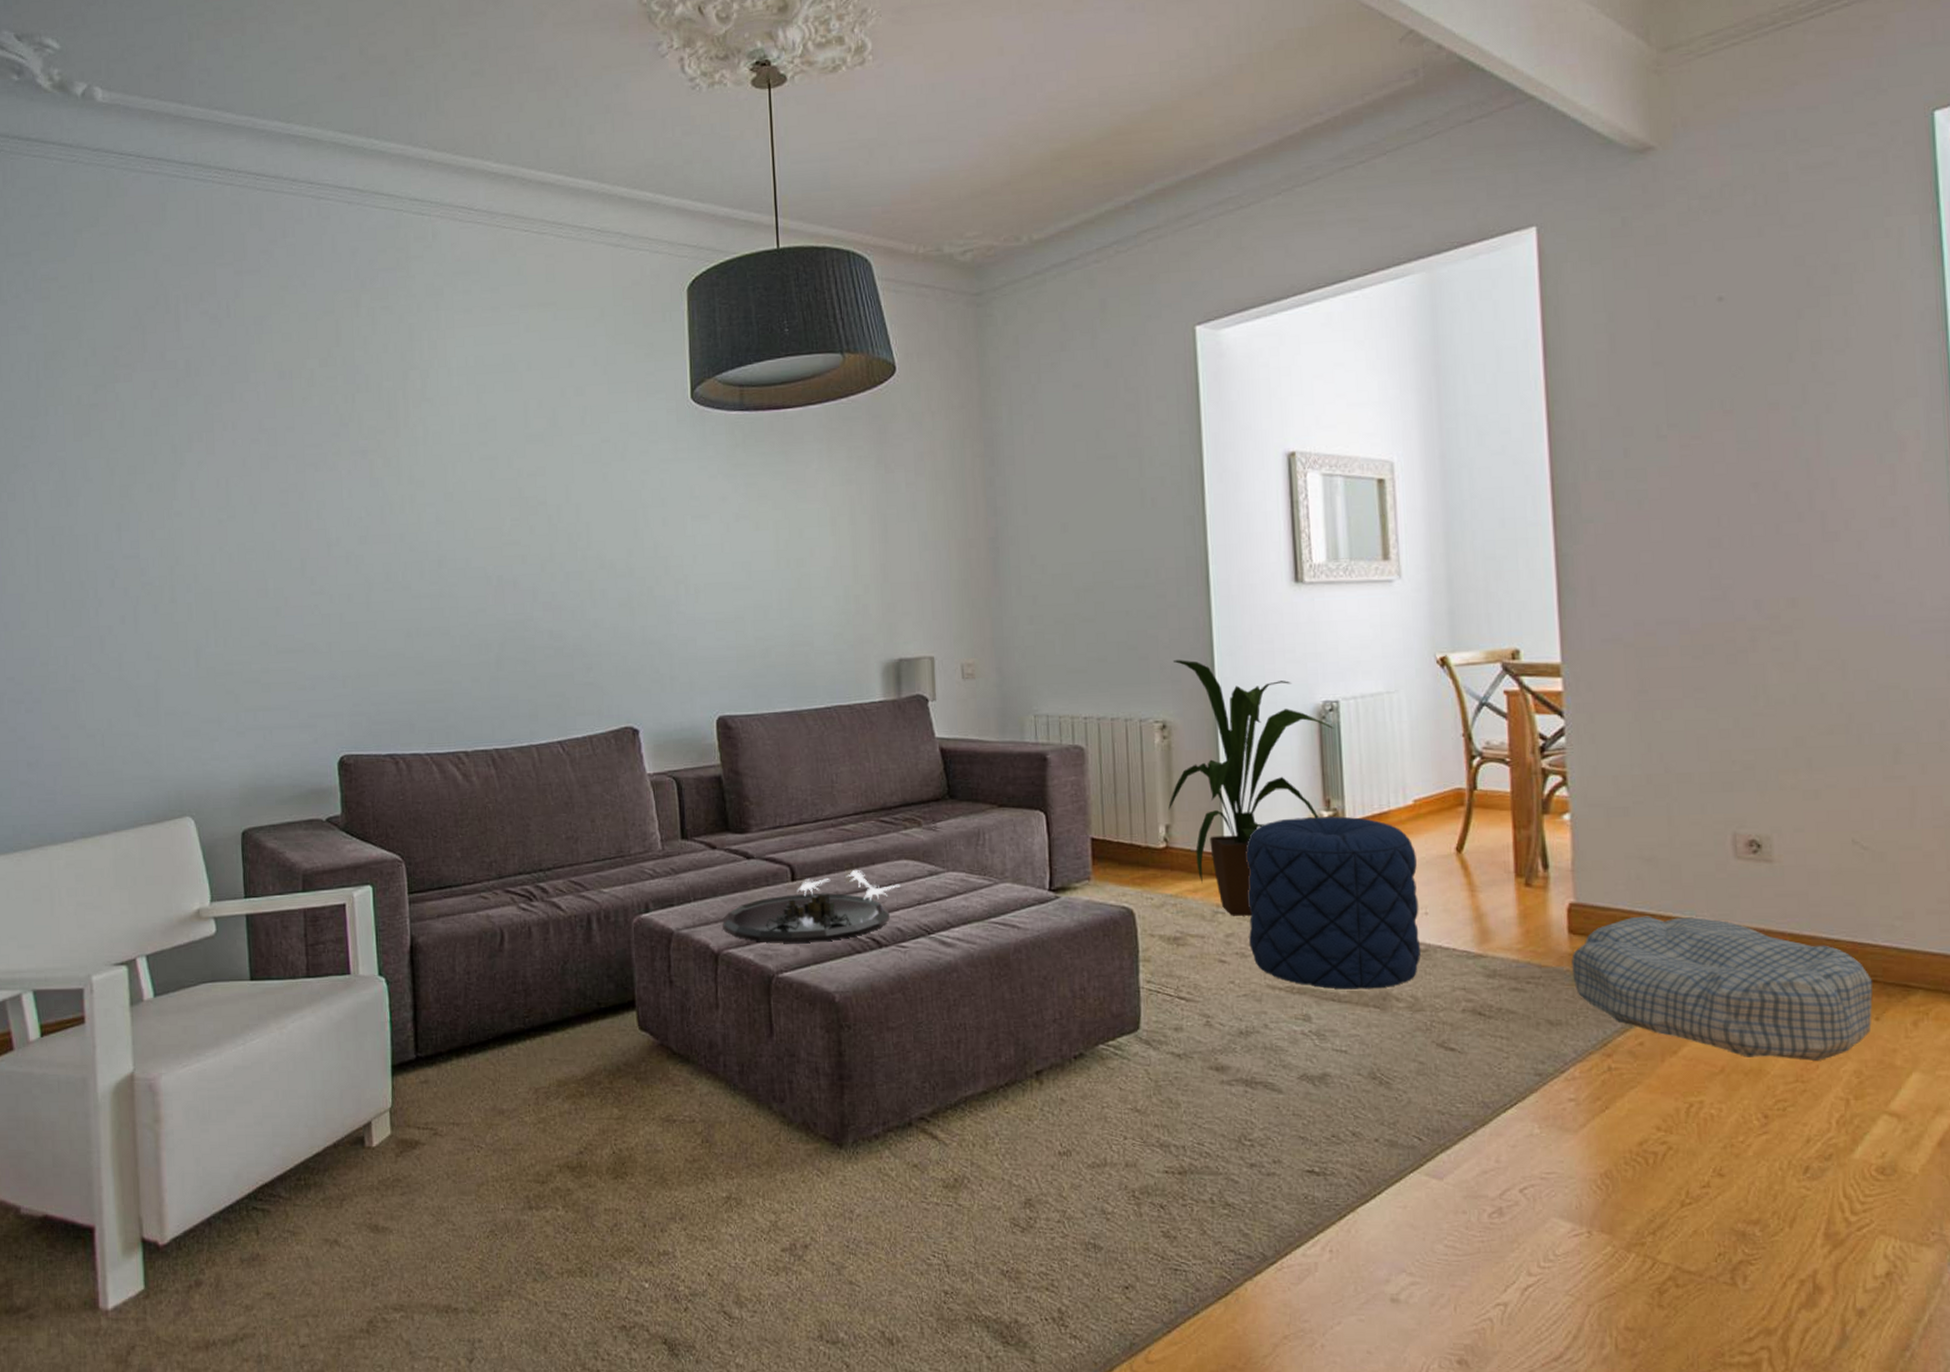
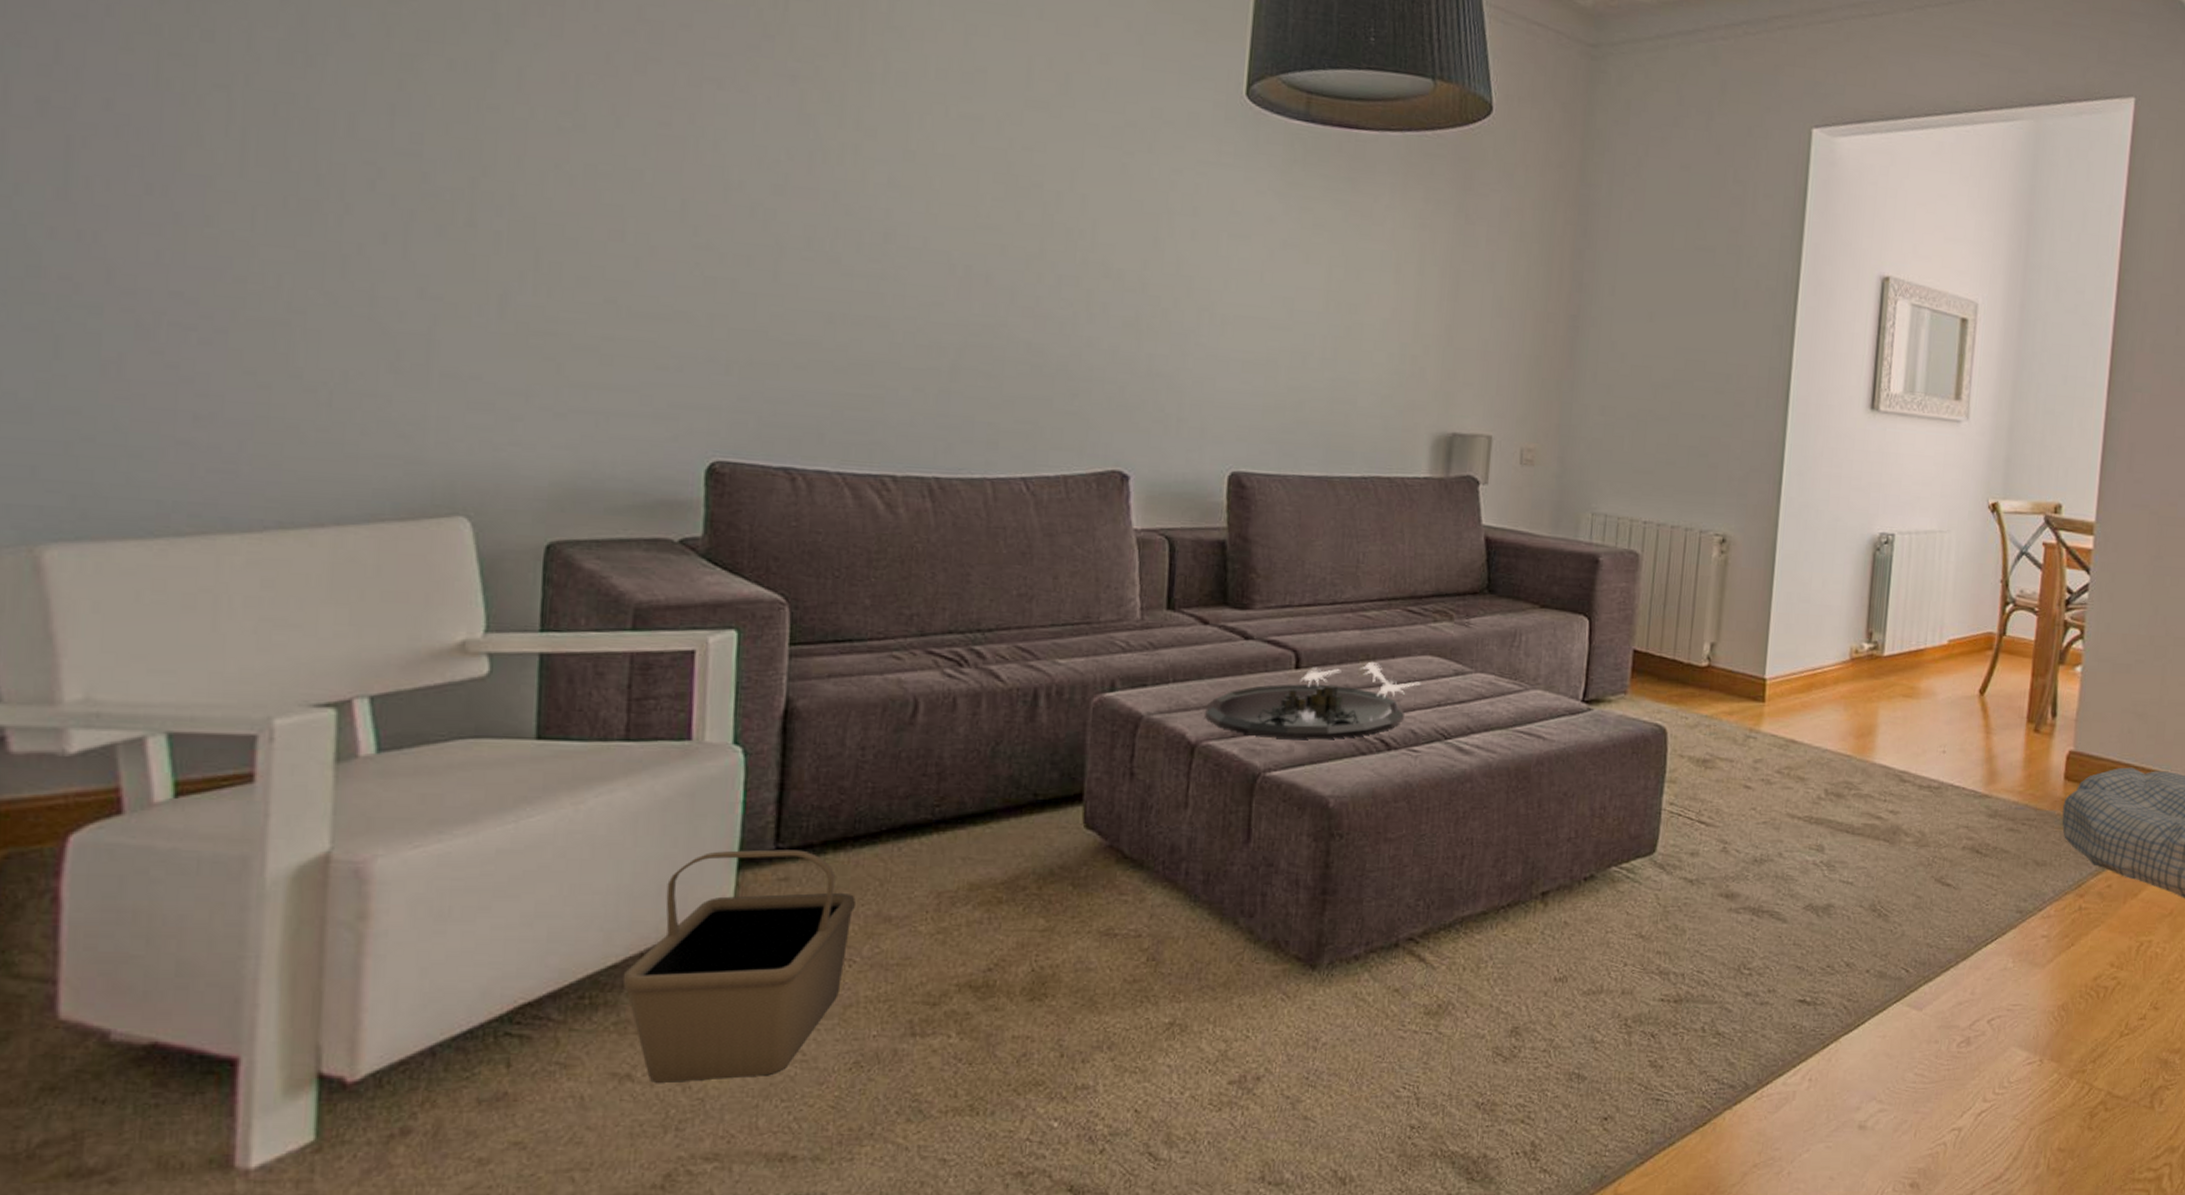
basket: none [324,1058,477,1247] -> present [622,849,856,1083]
house plant: present [1168,660,1335,916] -> none [1716,473,1887,743]
pouf: present [1246,816,1421,990] -> none [1776,647,1943,823]

